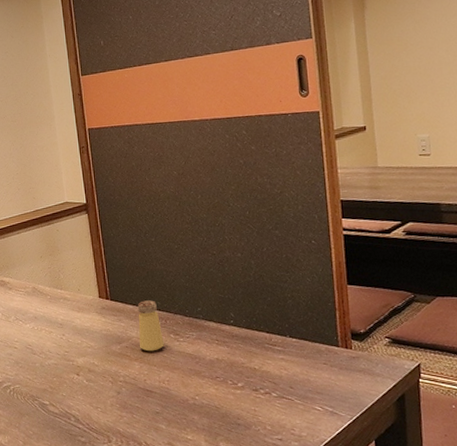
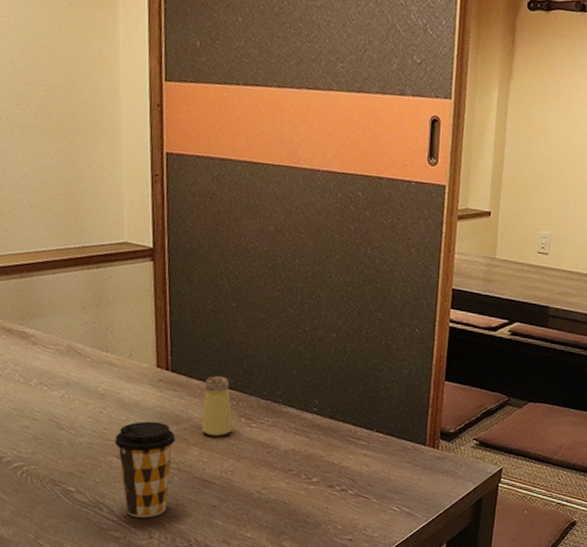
coffee cup: none [74,342,120,425] -> present [115,421,176,518]

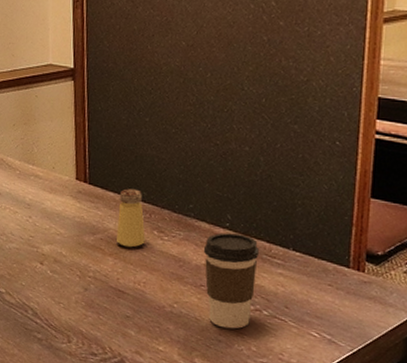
coffee cup: present [115,421,176,518] -> none [39,230,93,323]
coffee cup: none [292,417,345,510] -> present [204,233,259,329]

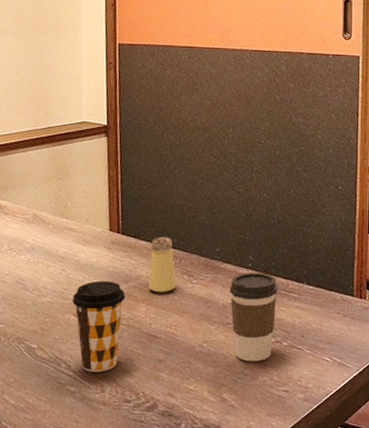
coffee cup: none [39,230,93,323] -> present [72,280,126,372]

